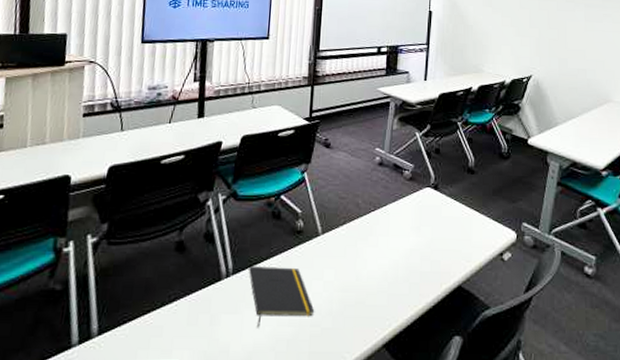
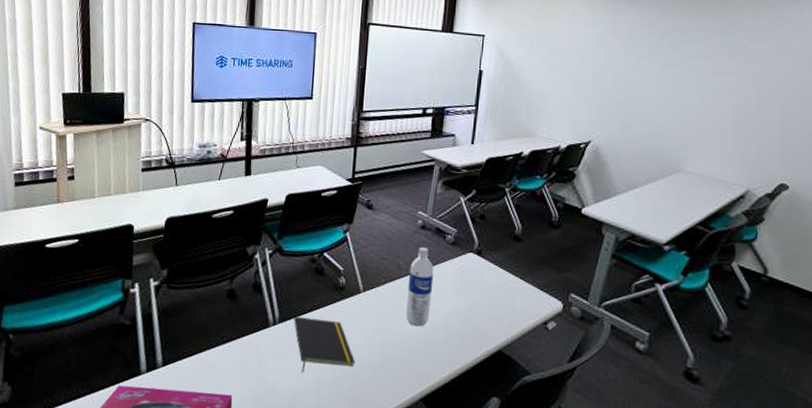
water bottle: none [366,185,393,267] -> present [406,247,434,327]

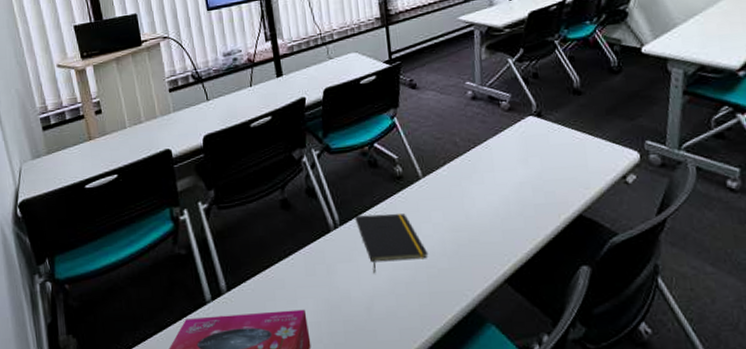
water bottle: present [406,247,434,327] -> none [467,119,499,205]

